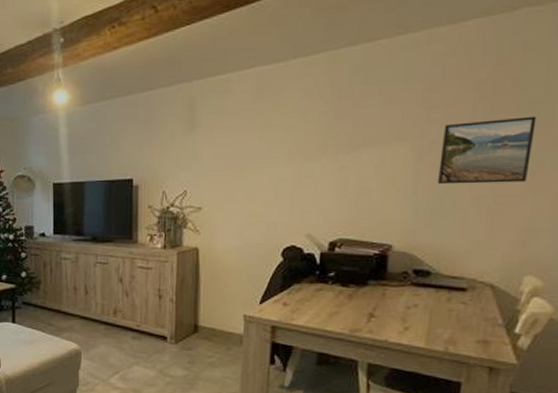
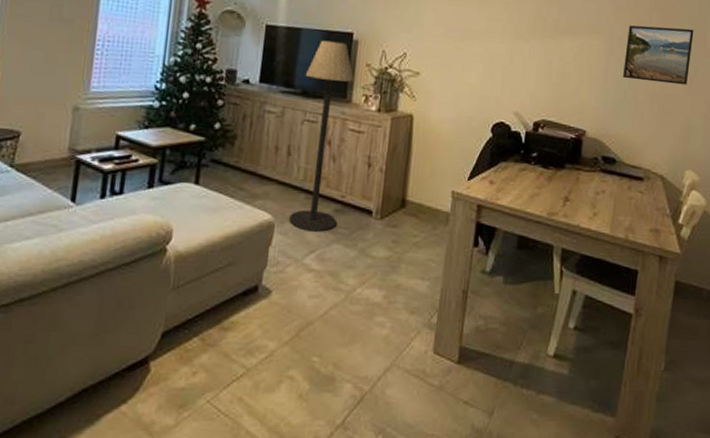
floor lamp: none [92,189,139,356] -> present [289,40,355,232]

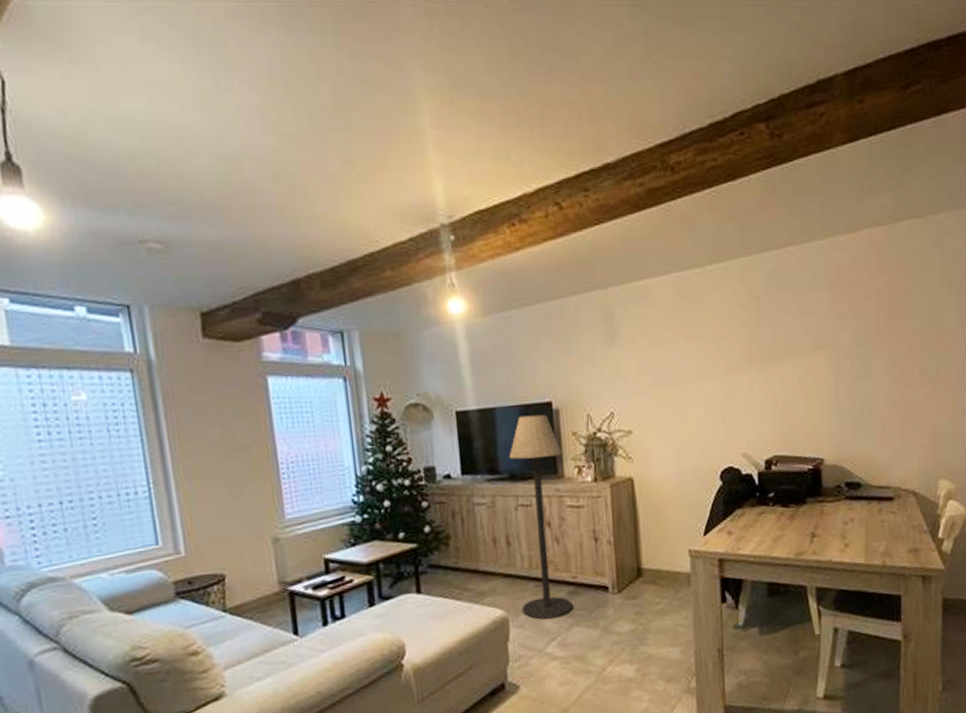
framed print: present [623,25,694,85] -> none [855,323,930,394]

